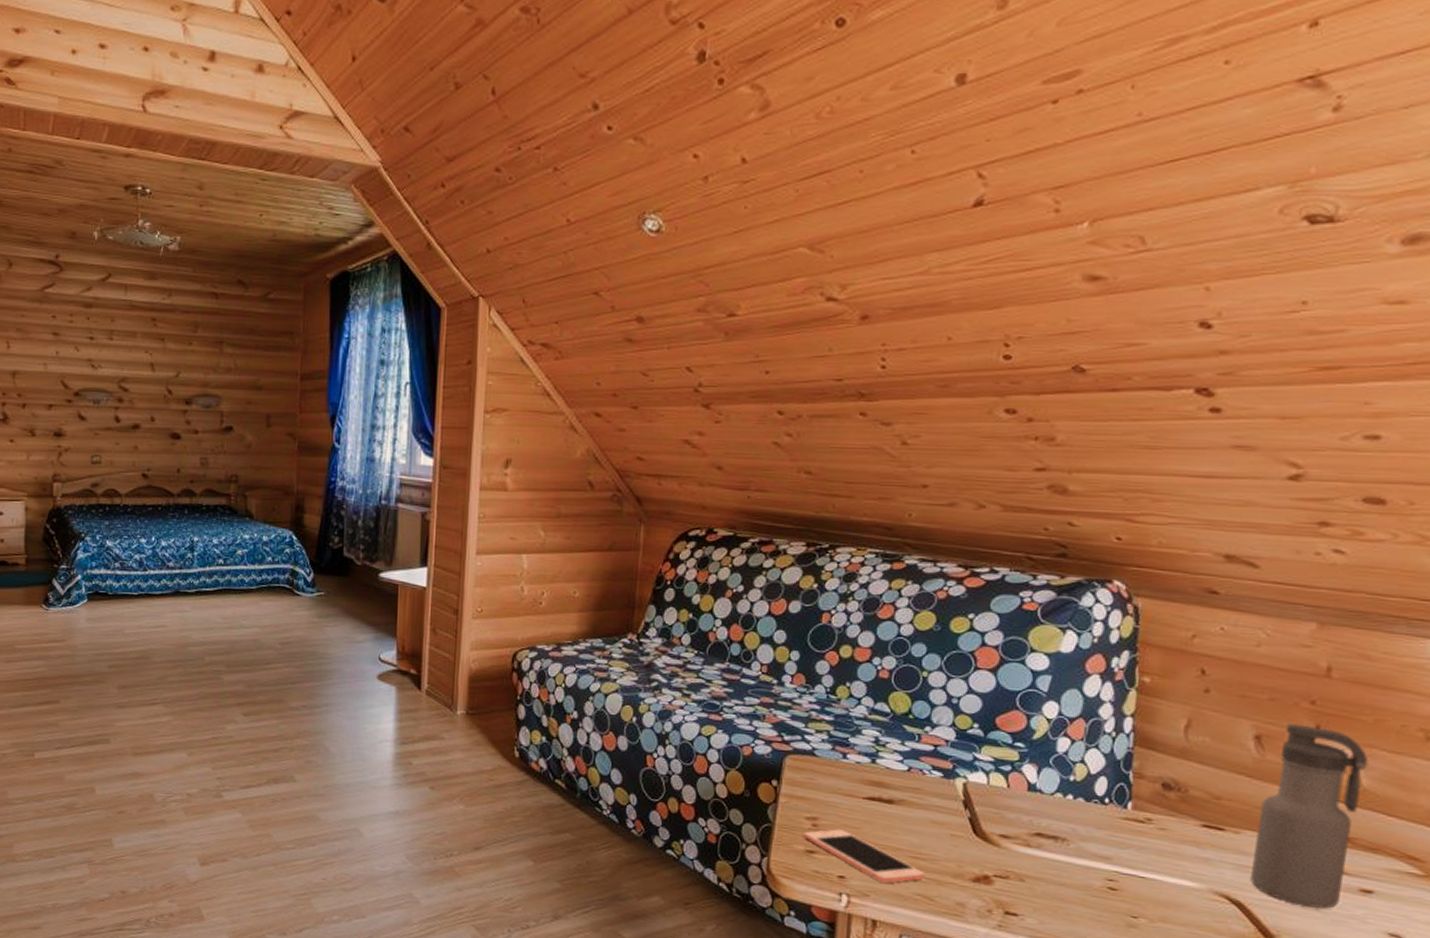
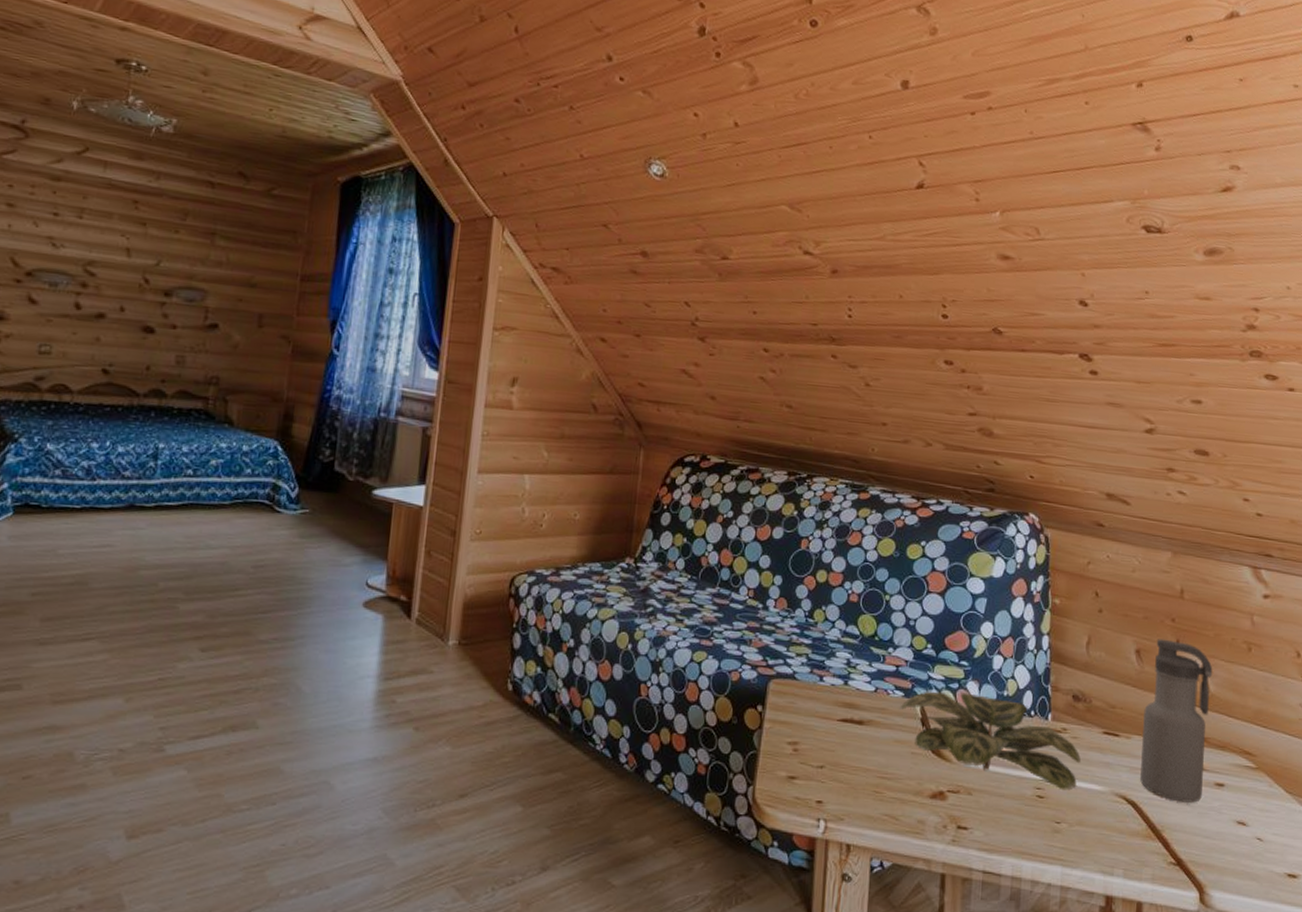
cell phone: present [803,829,925,883] -> none [785,753,891,805]
plant: none [935,772,1170,885] -> present [898,691,1082,791]

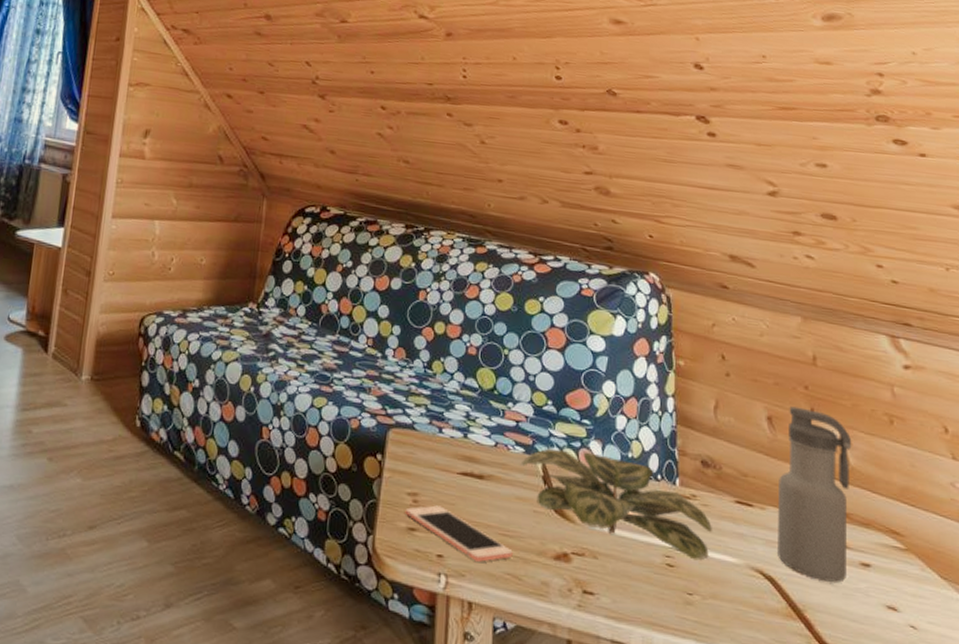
cell phone: none [785,753,891,805] -> present [405,505,513,562]

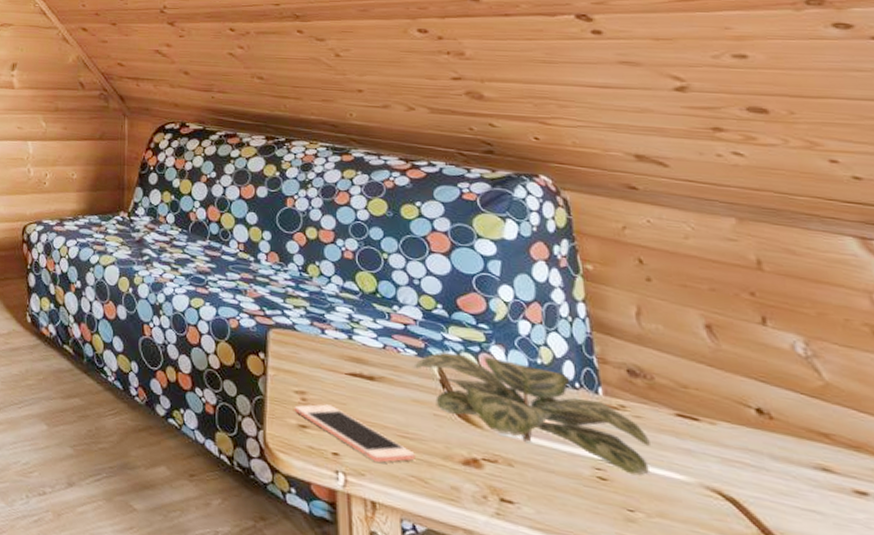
water bottle: present [778,406,852,582] -> none [729,314,836,511]

